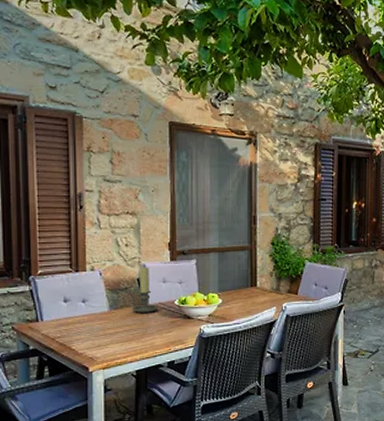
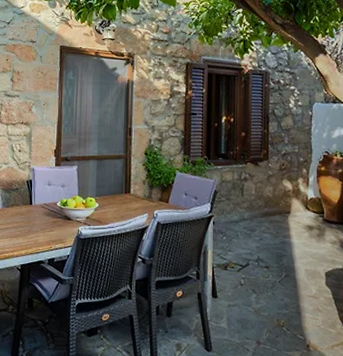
candle holder: present [131,266,159,313] -> none [20,170,43,212]

